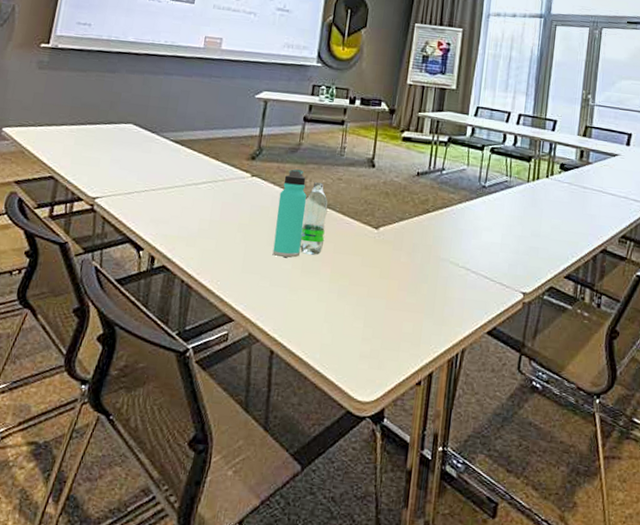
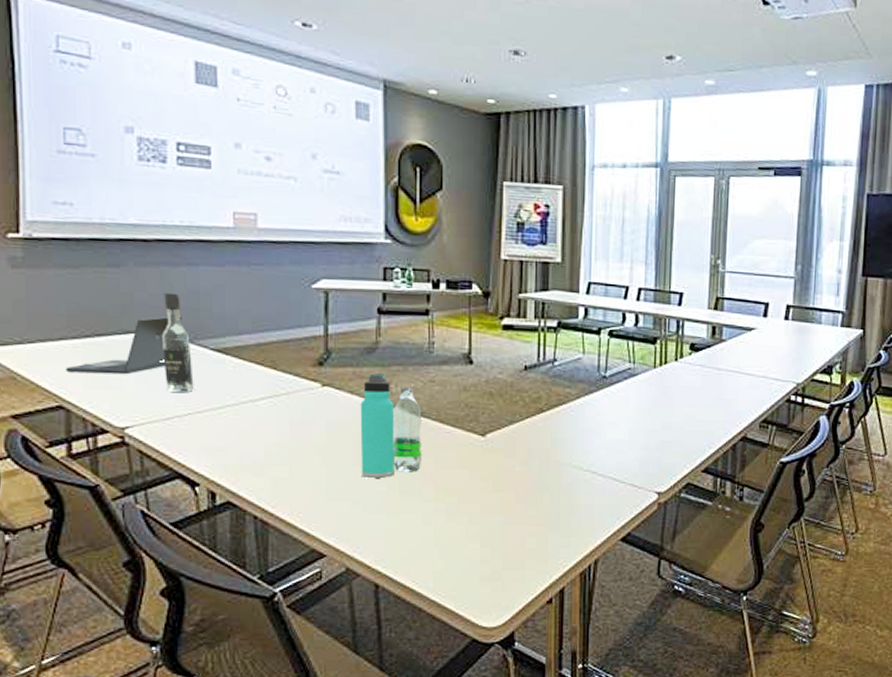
laptop: none [61,112,154,156] -> present [65,316,182,375]
bottle: none [132,94,157,174] -> present [161,292,194,393]

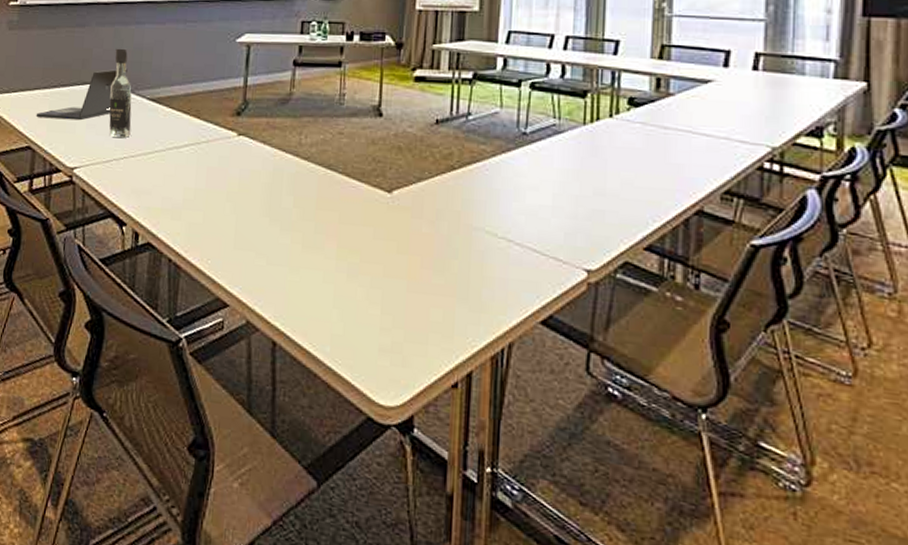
thermos bottle: present [360,373,395,479] -> none [267,124,303,231]
bottle: present [393,387,422,473] -> none [298,139,329,227]

